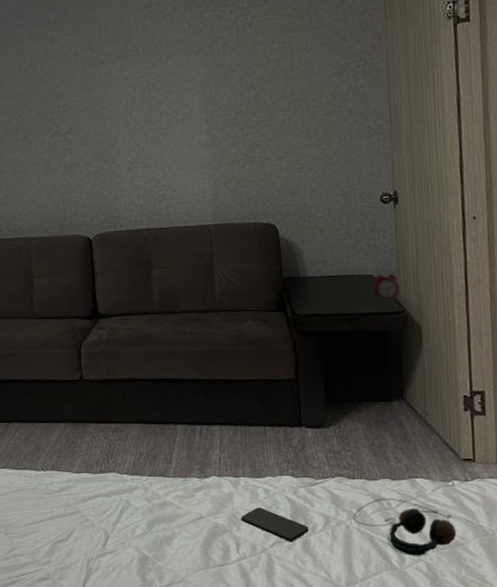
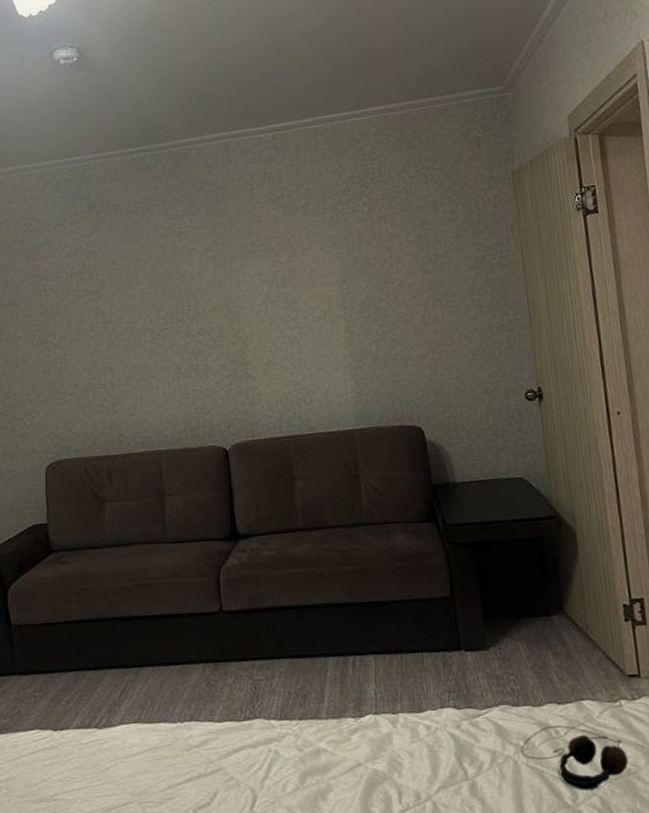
smartphone: present [240,507,309,541] -> none [401,747,476,785]
alarm clock: present [373,270,399,300] -> none [524,471,551,505]

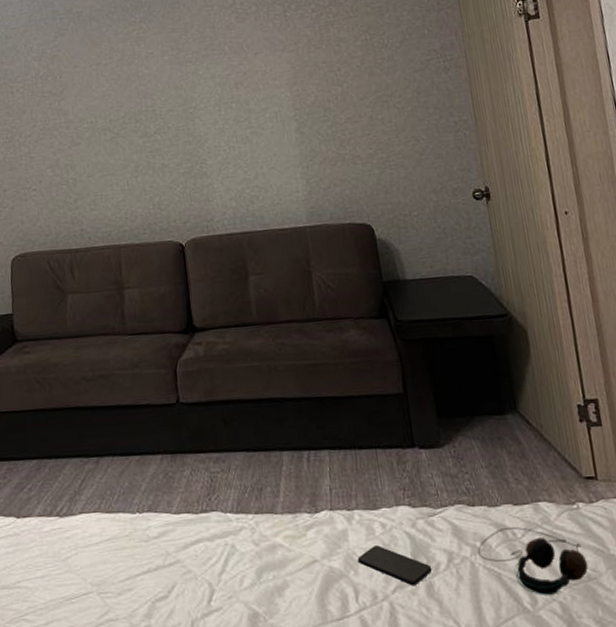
smartphone: none [401,747,476,785] -> present [357,545,433,585]

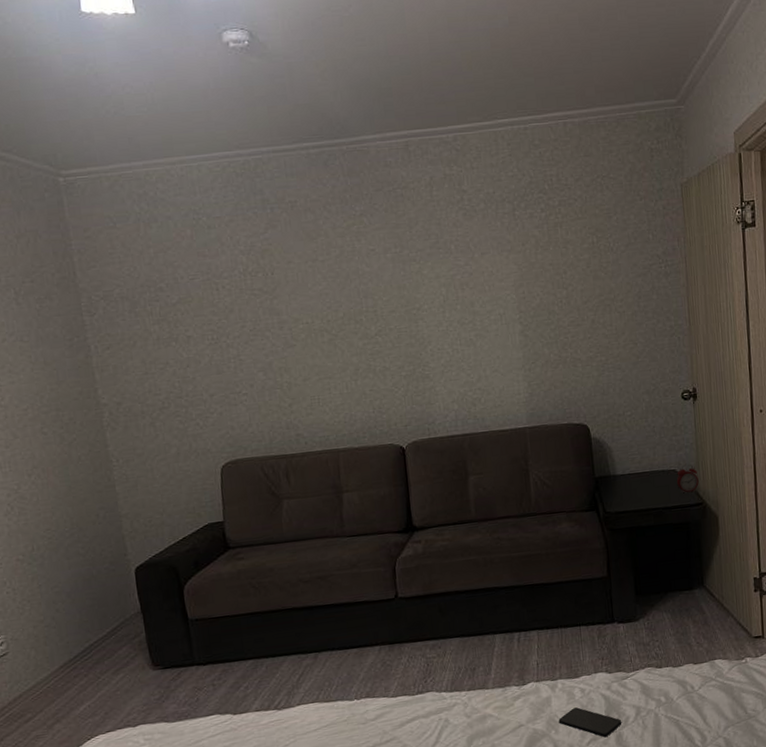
alarm clock: none [474,270,501,303] -> present [676,464,699,494]
headphones: present [477,527,588,595] -> none [661,682,750,734]

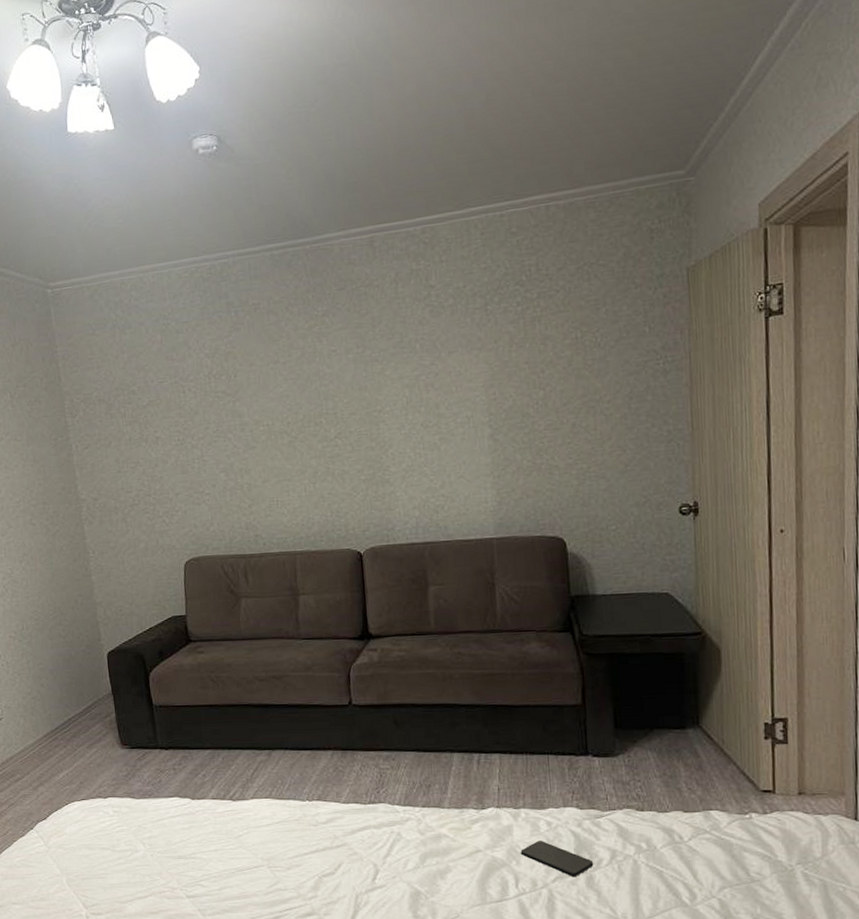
alarm clock: present [676,464,699,494] -> none [669,587,697,620]

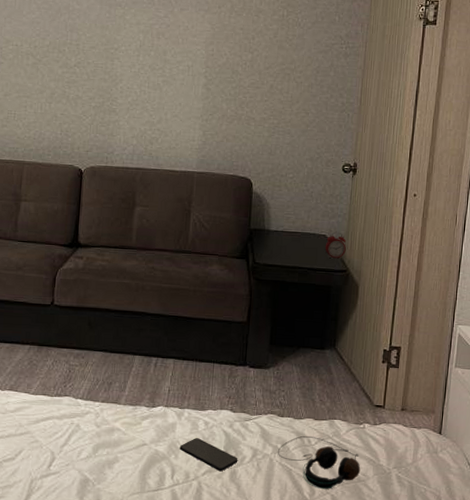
headphones: none [641,832,753,892] -> present [277,436,361,489]
alarm clock: none [669,587,697,620] -> present [325,232,346,259]

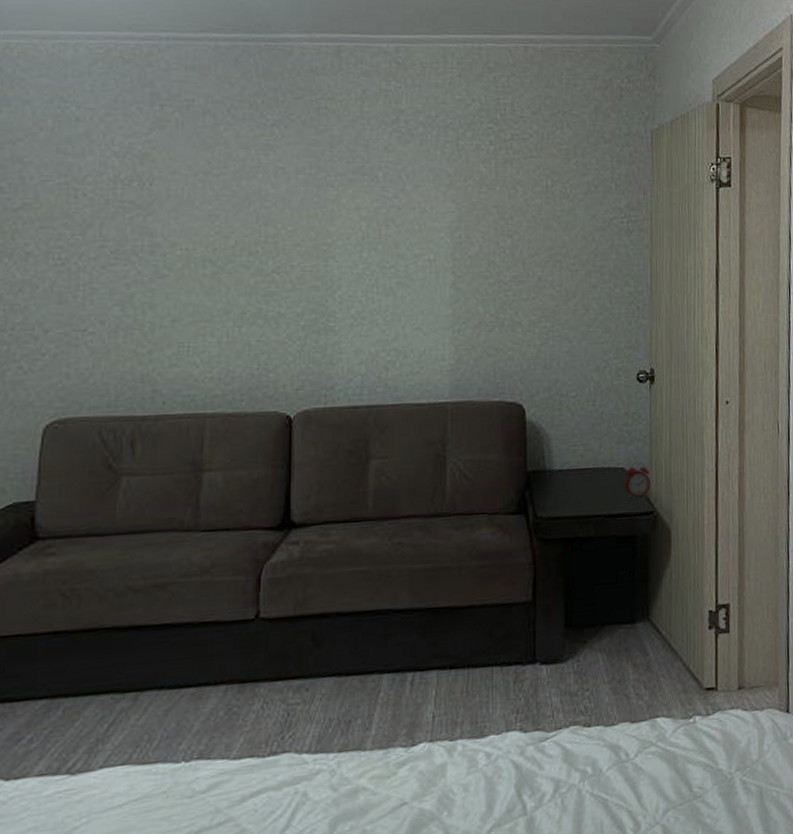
smartphone: present [179,438,238,471] -> none [453,779,536,822]
headphones: present [277,436,361,489] -> none [586,747,696,820]

